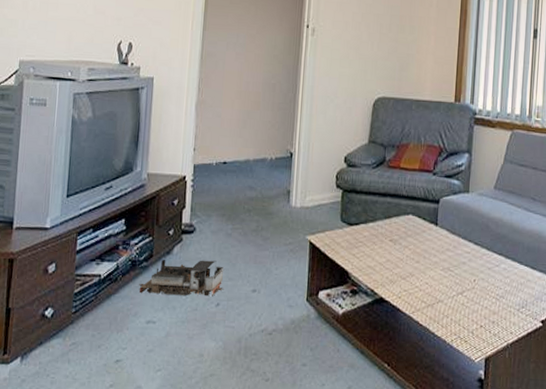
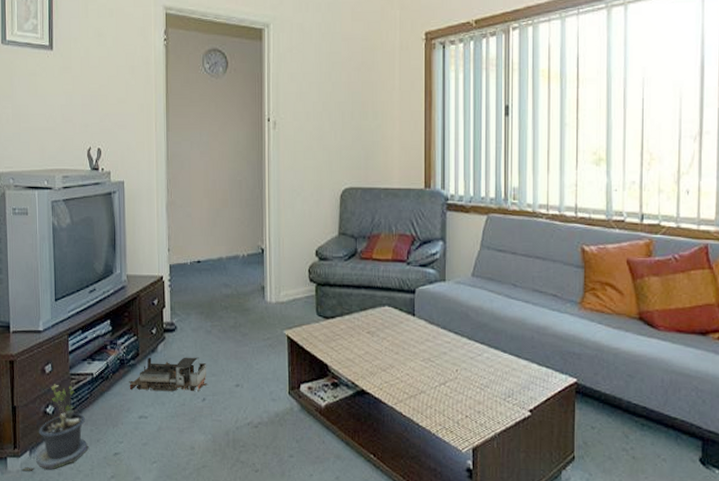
potted plant: none [10,285,88,379] -> present [22,384,89,471]

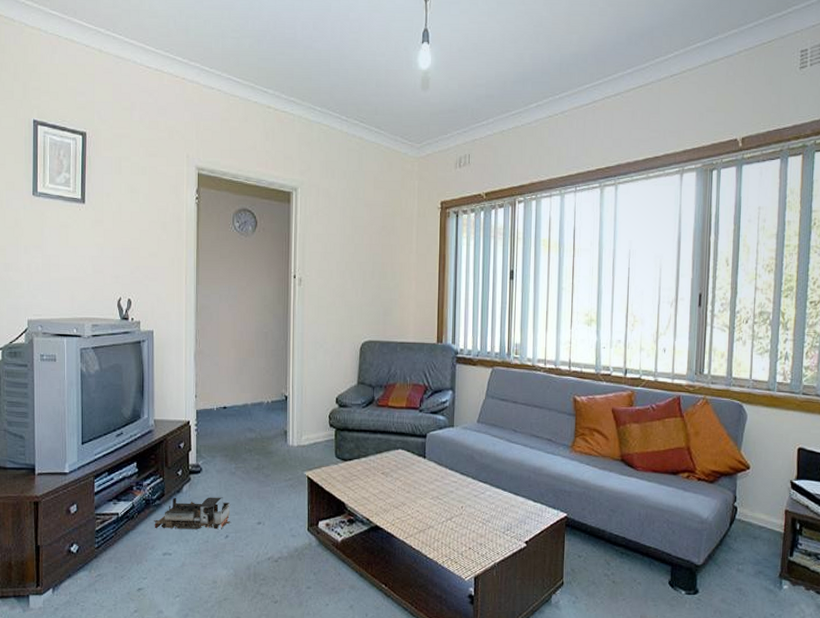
potted plant: present [22,384,89,471] -> none [44,523,112,608]

